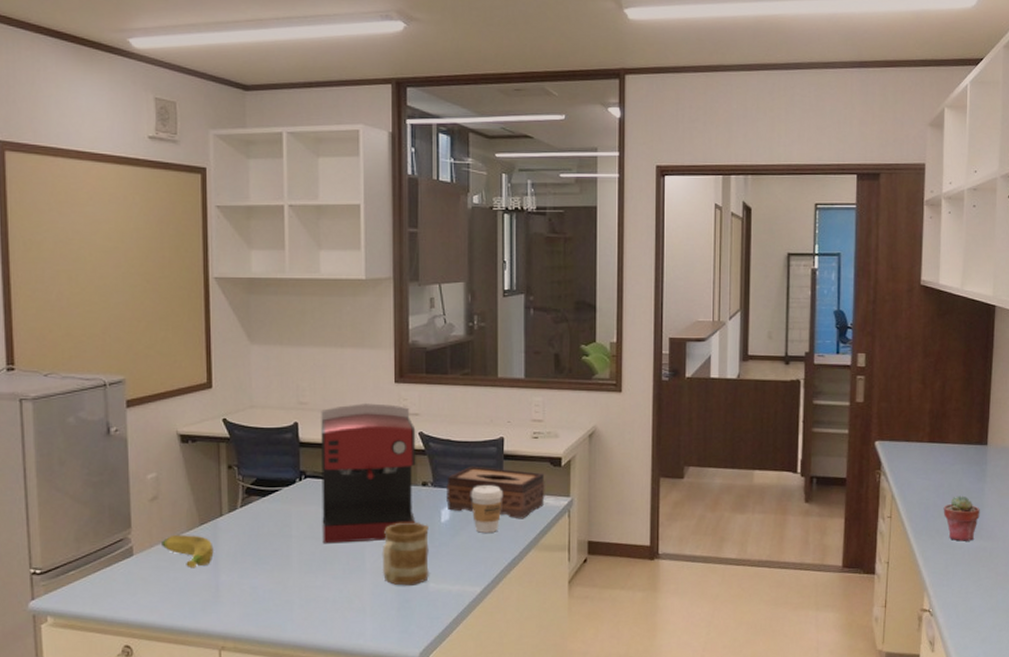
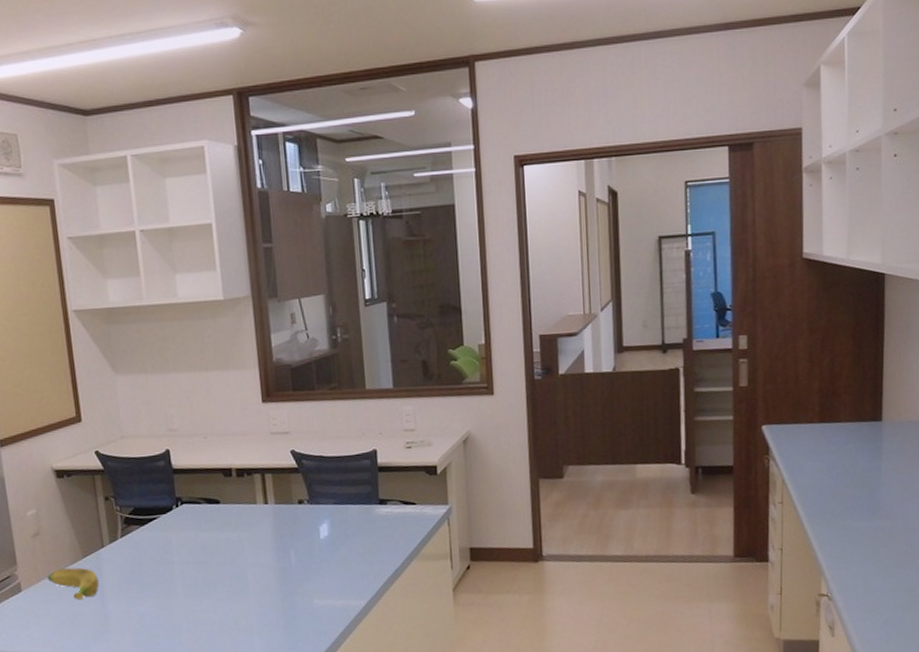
coffee maker: present [321,403,416,544] -> none [191,424,295,568]
mug: present [382,522,429,586] -> none [263,540,313,604]
tissue box: present [446,466,545,519] -> none [322,480,423,531]
coffee cup: present [471,485,502,533] -> none [348,498,380,547]
potted succulent: present [943,495,980,541] -> none [837,475,877,523]

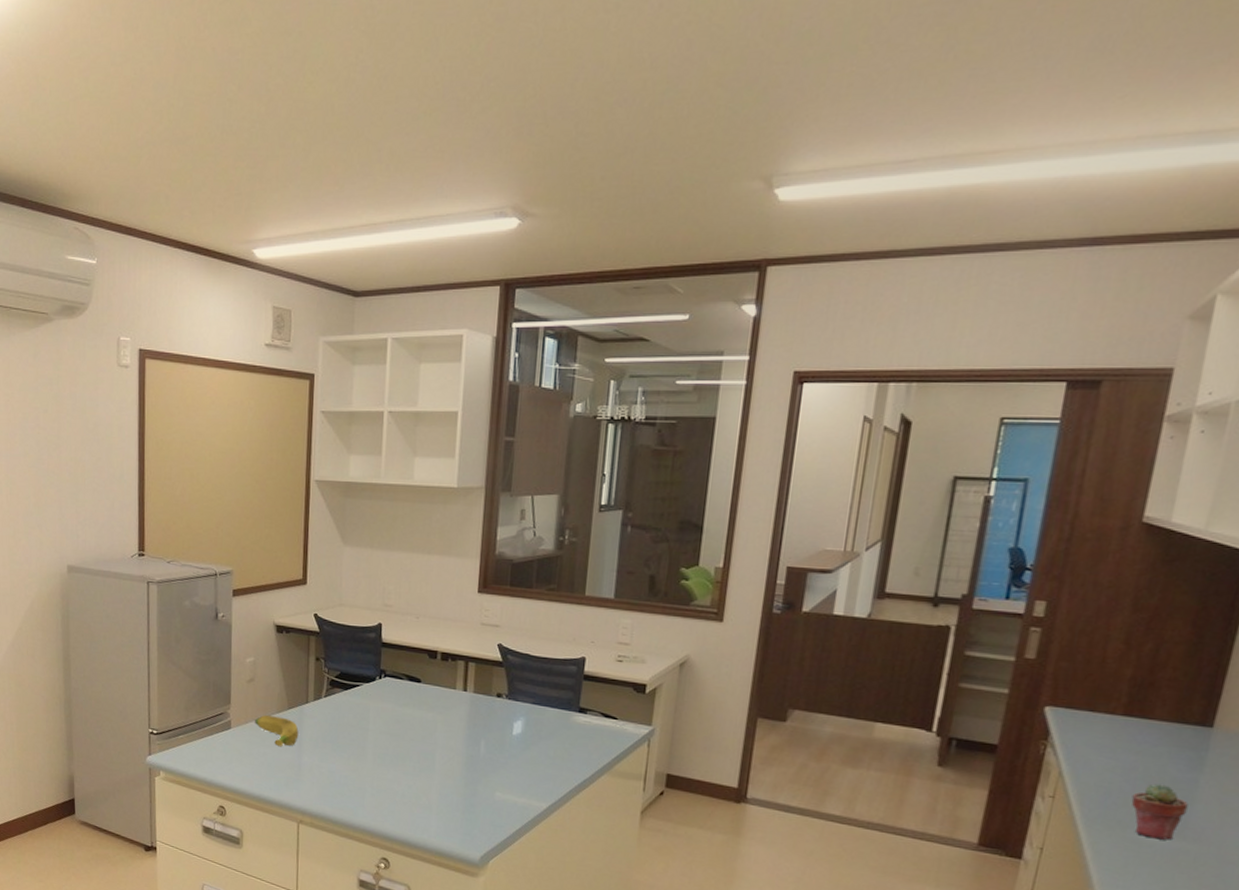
potted succulent: none [837,475,877,523] -> present [1131,784,1188,840]

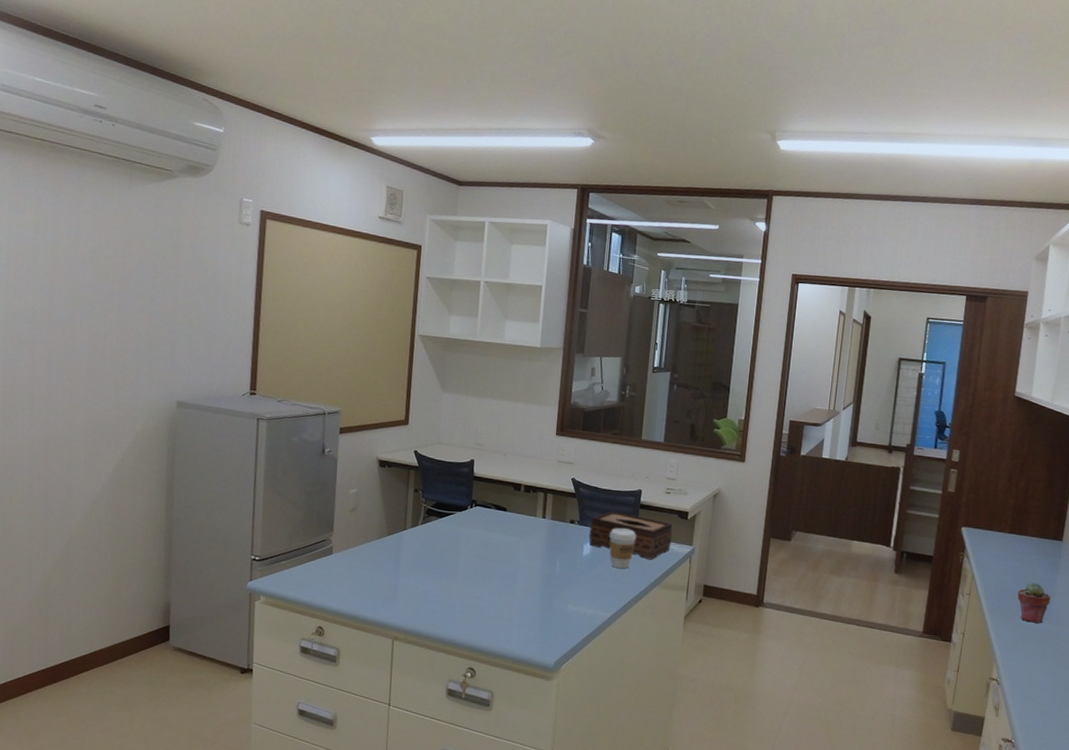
banana: present [255,715,299,747] -> none [356,541,397,570]
tissue box: none [520,682,626,743] -> present [589,511,673,560]
coffee cup: none [545,703,579,752] -> present [609,528,636,569]

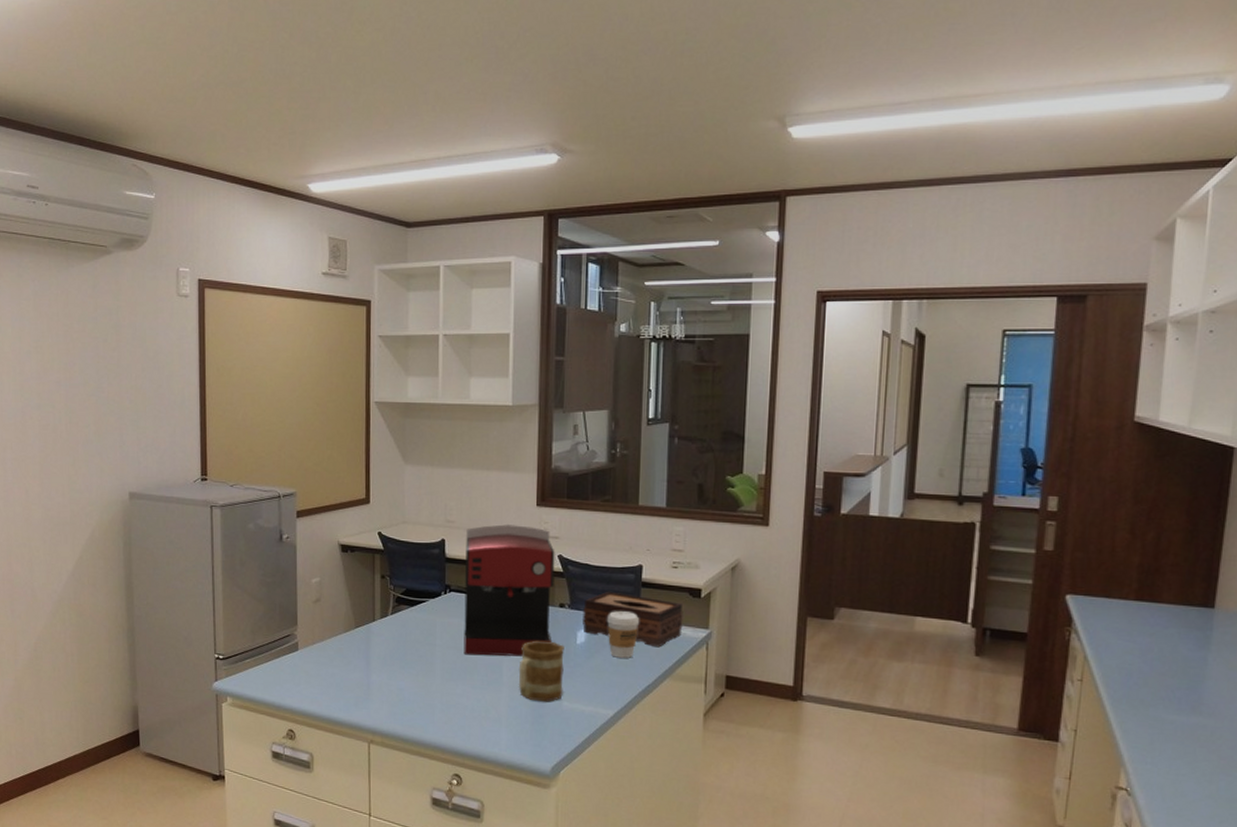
coffee maker: none [484,449,569,565] -> present [463,524,555,657]
mug: none [530,551,572,605] -> present [518,640,564,702]
potted succulent: present [1017,582,1051,623] -> none [1150,663,1201,716]

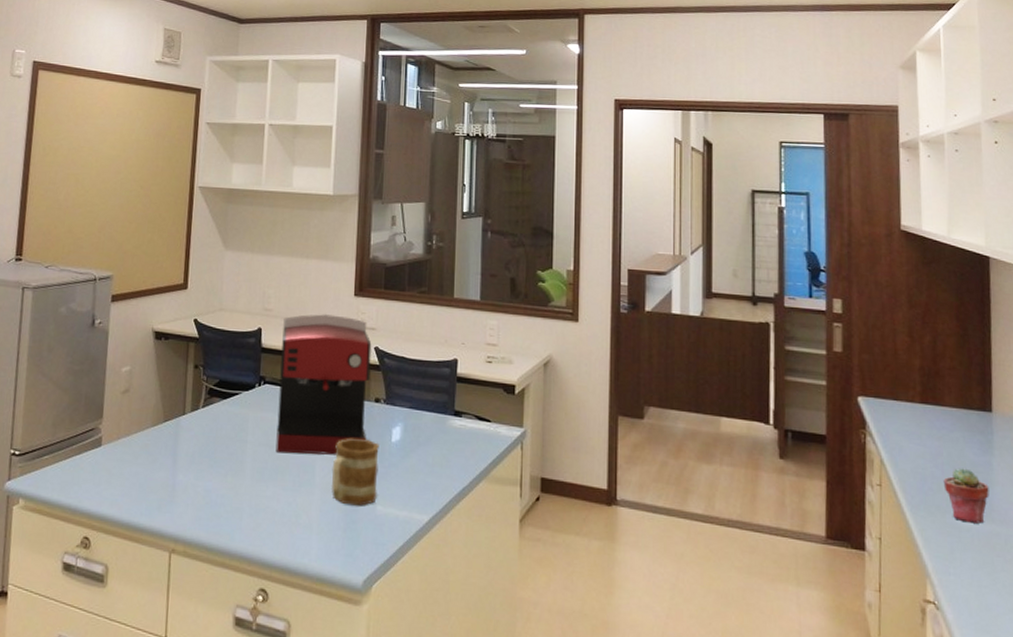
tissue box: present [583,591,683,648] -> none [398,385,498,447]
coffee cup: present [607,611,639,658] -> none [422,407,454,458]
potted succulent: none [1150,663,1201,716] -> present [943,468,989,524]

